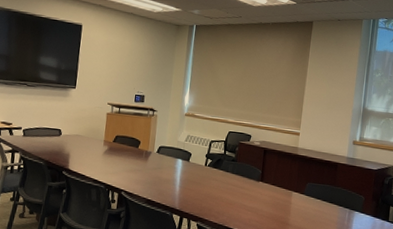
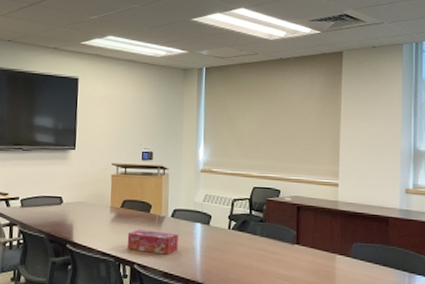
tissue box: none [116,162,162,185] -> present [127,229,178,255]

